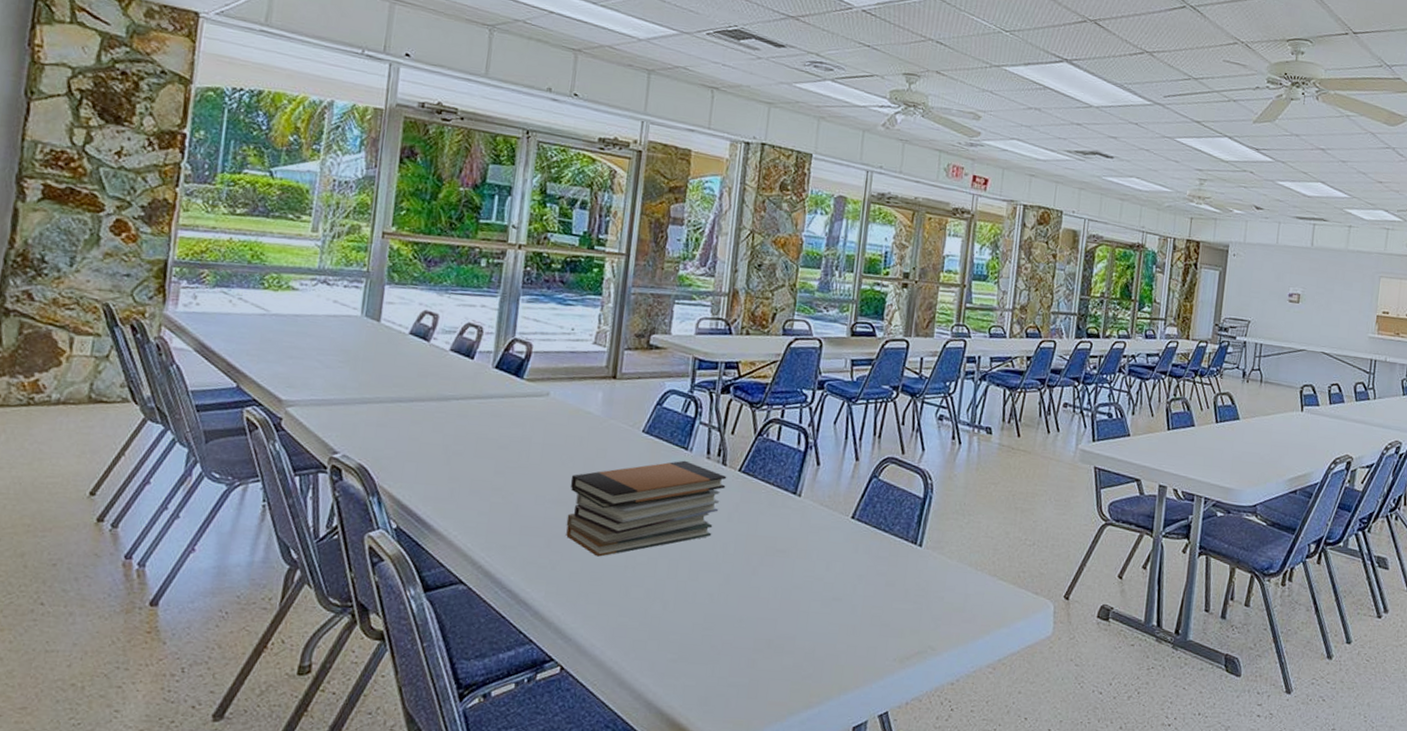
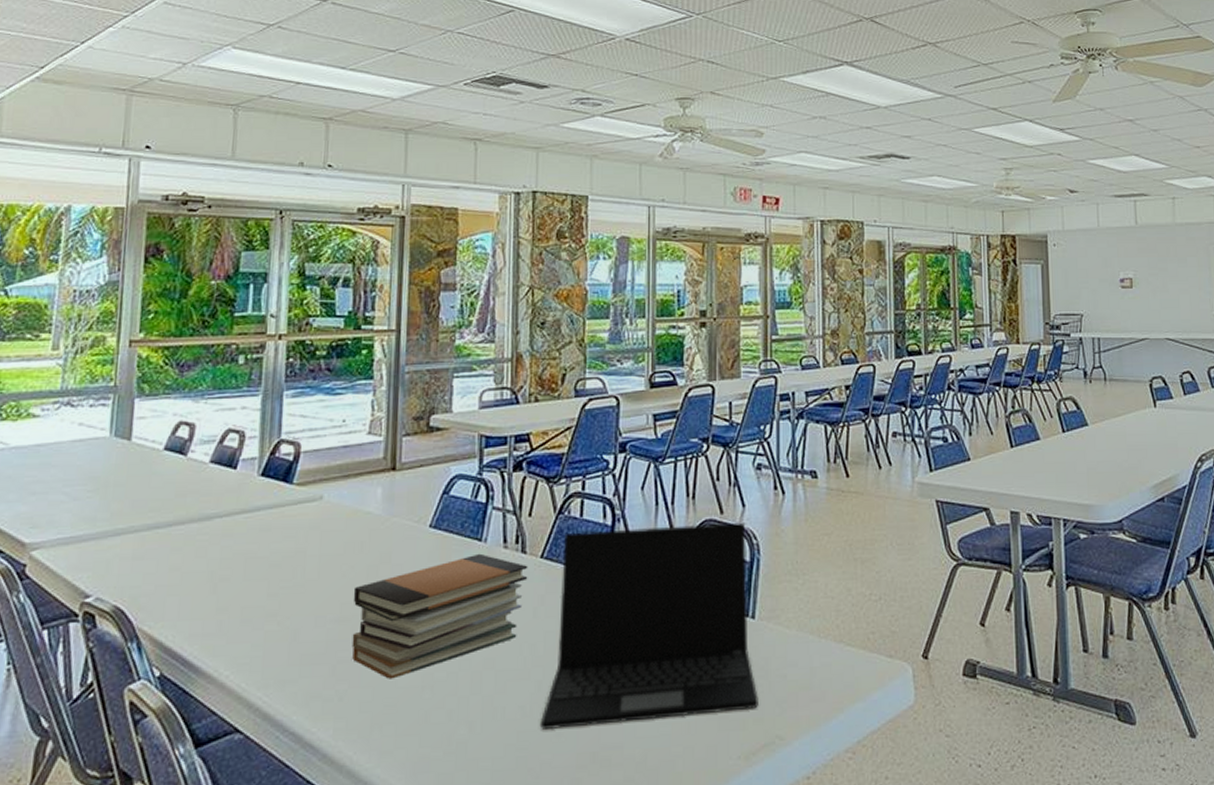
laptop: none [725,452,923,622] -> present [539,522,758,730]

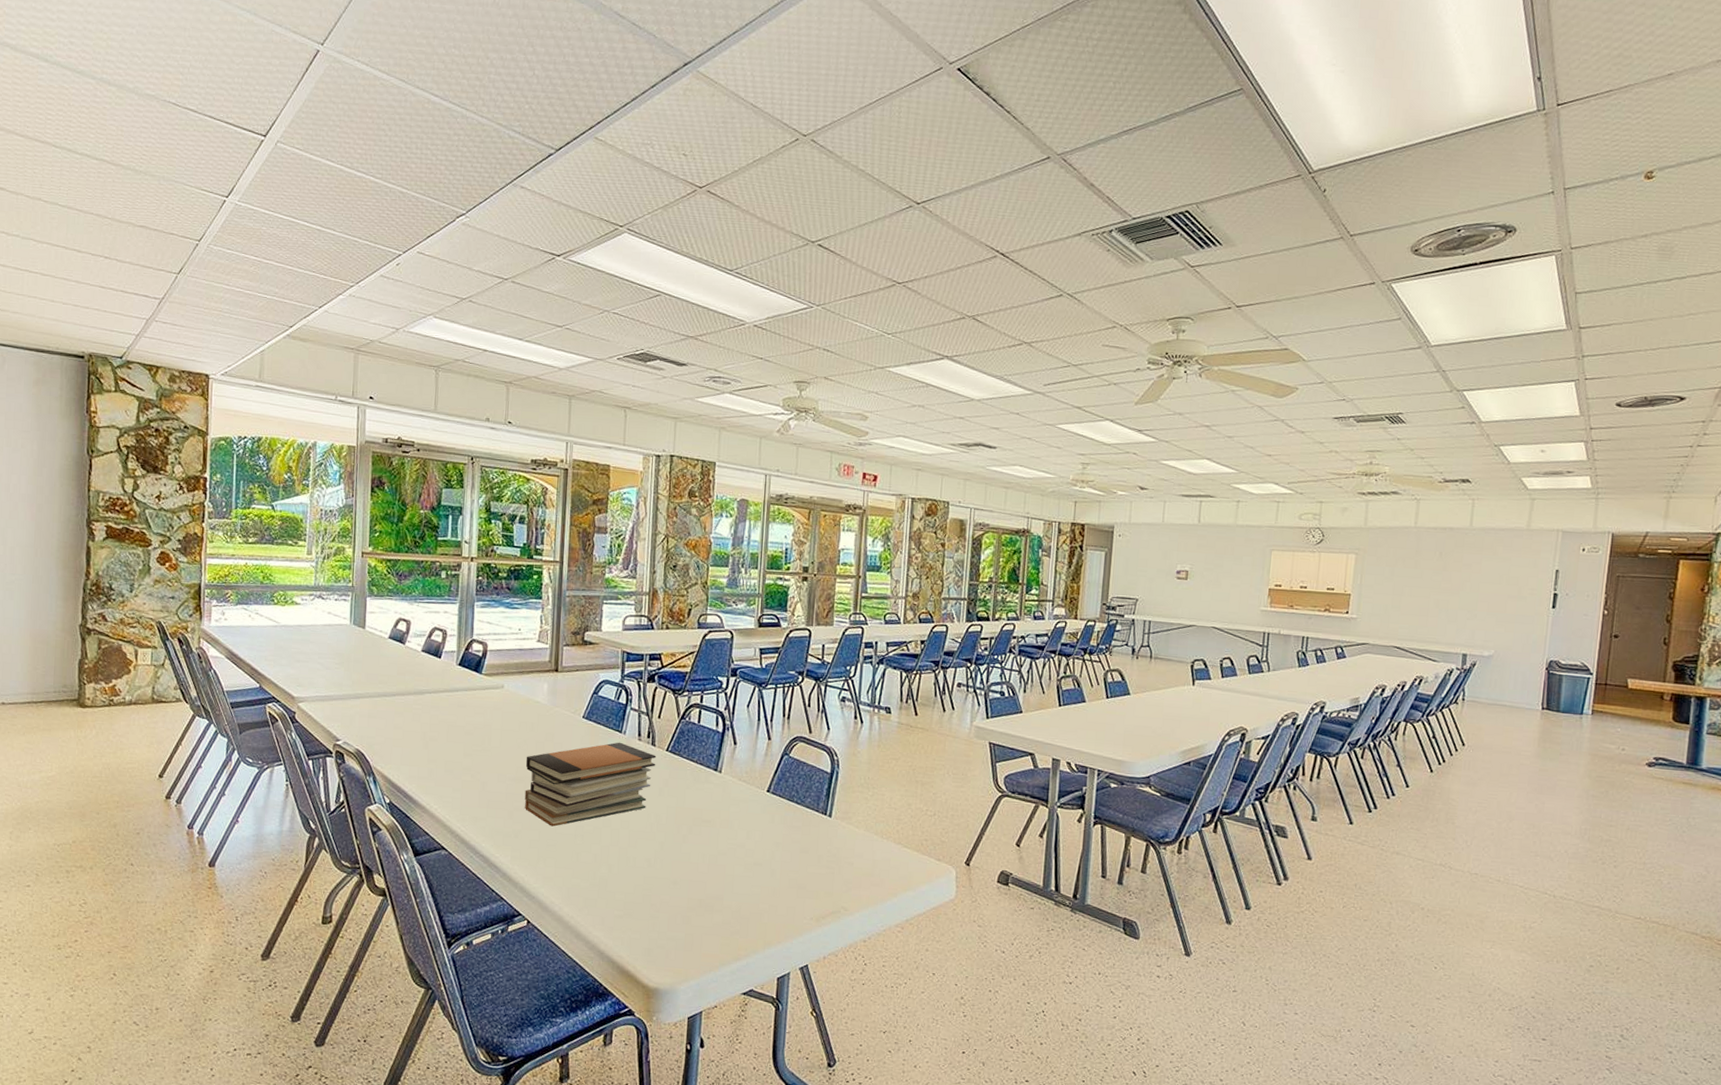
laptop: present [539,522,758,730] -> none [661,734,830,885]

